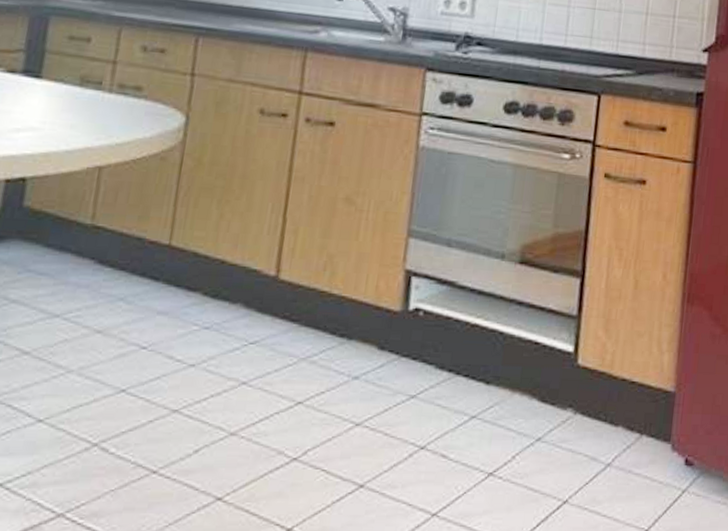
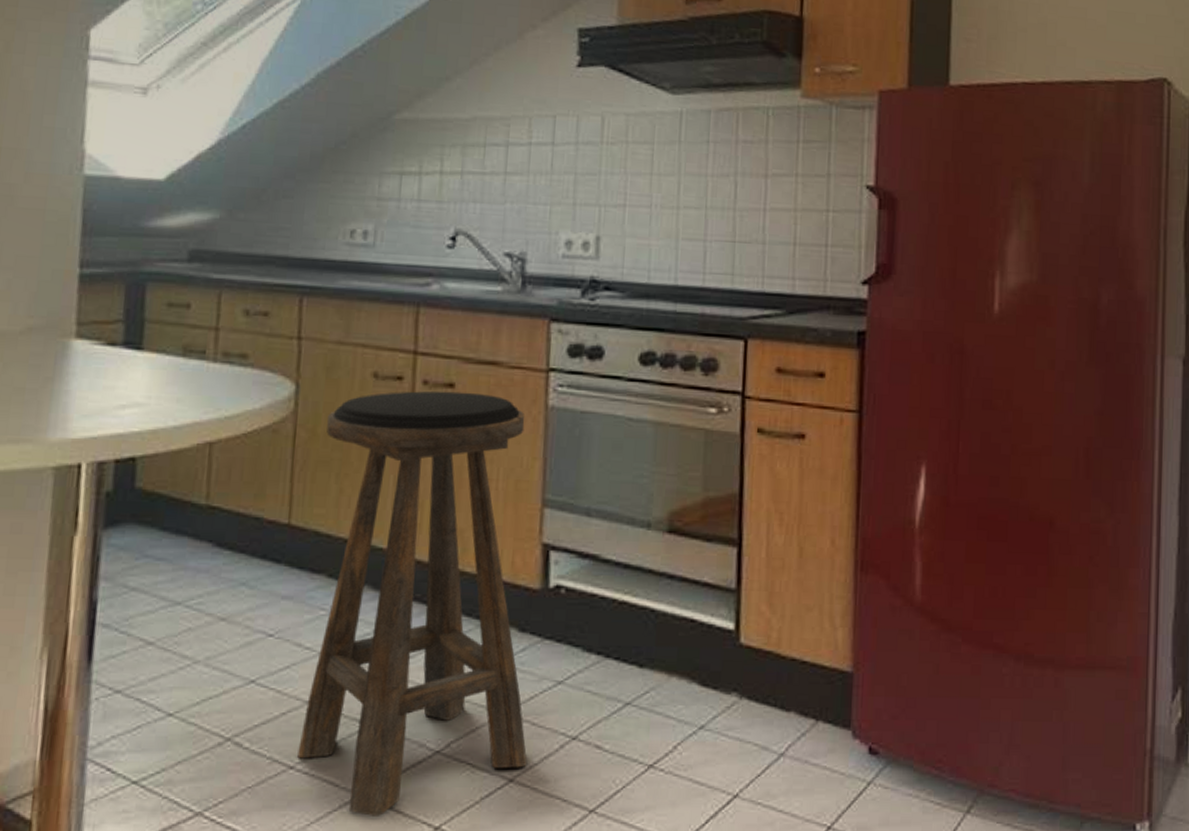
stool: none [161,127,397,518] -> present [297,391,528,816]

